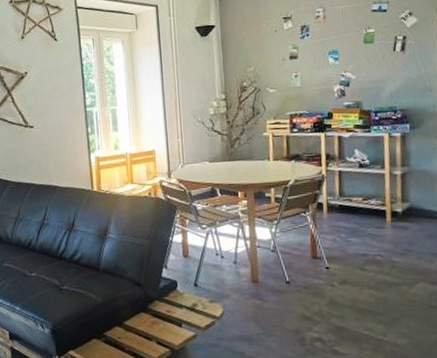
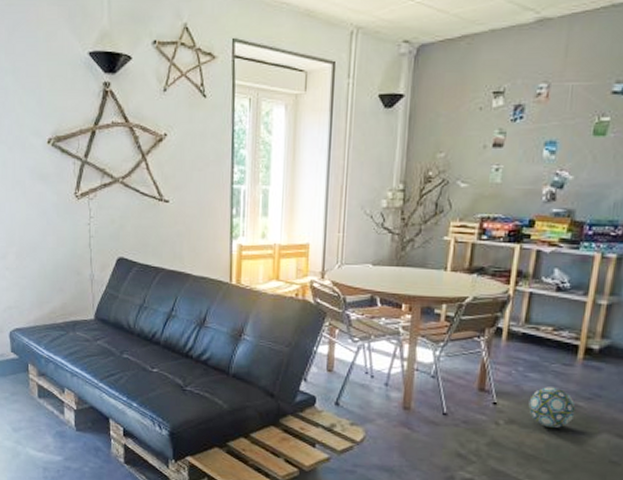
ball: none [354,248,394,284] -> present [528,387,576,429]

